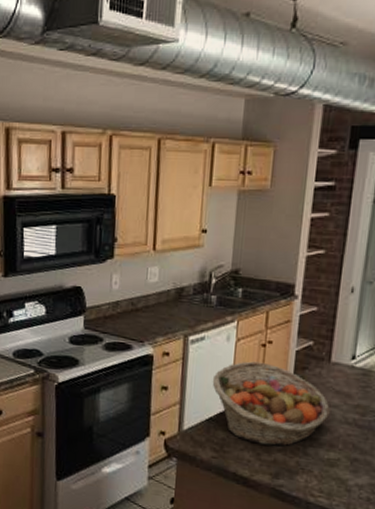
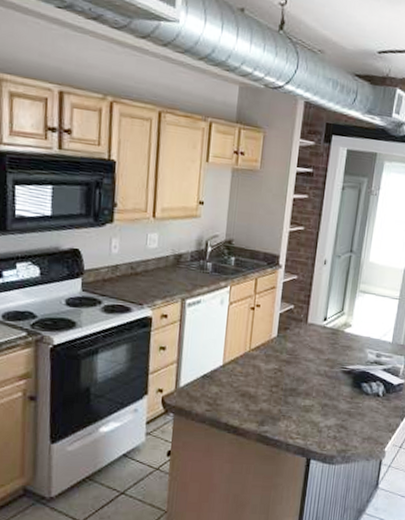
fruit basket: present [212,361,330,447] -> none [207,322,307,397]

